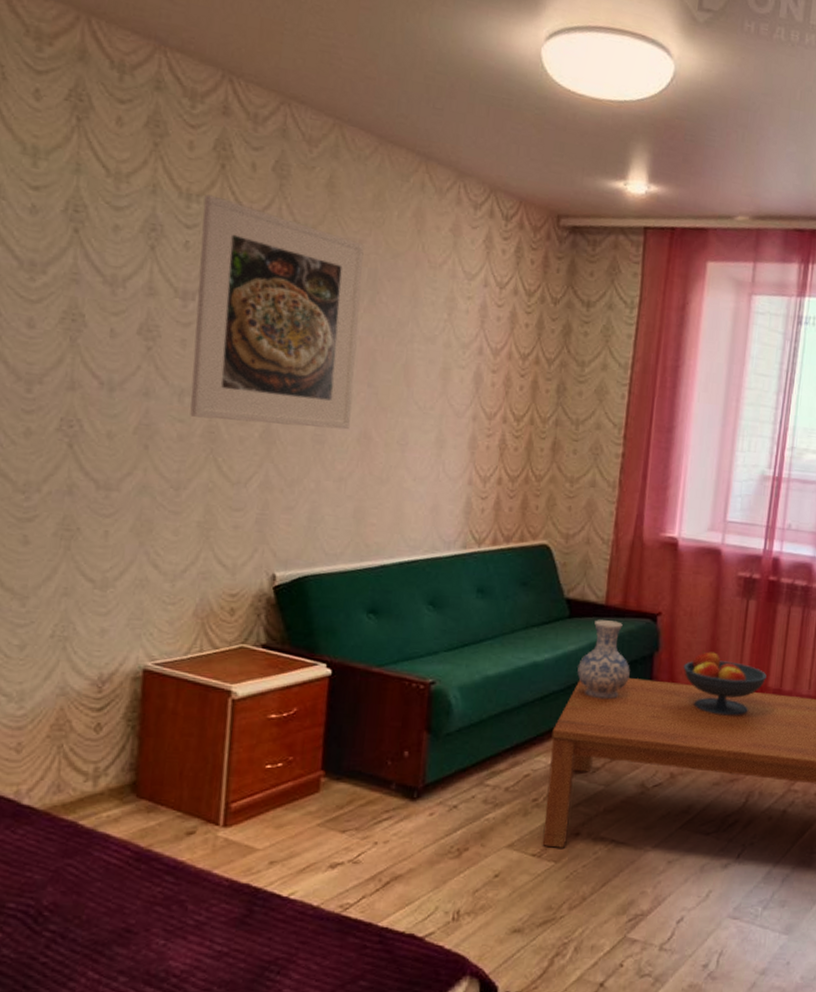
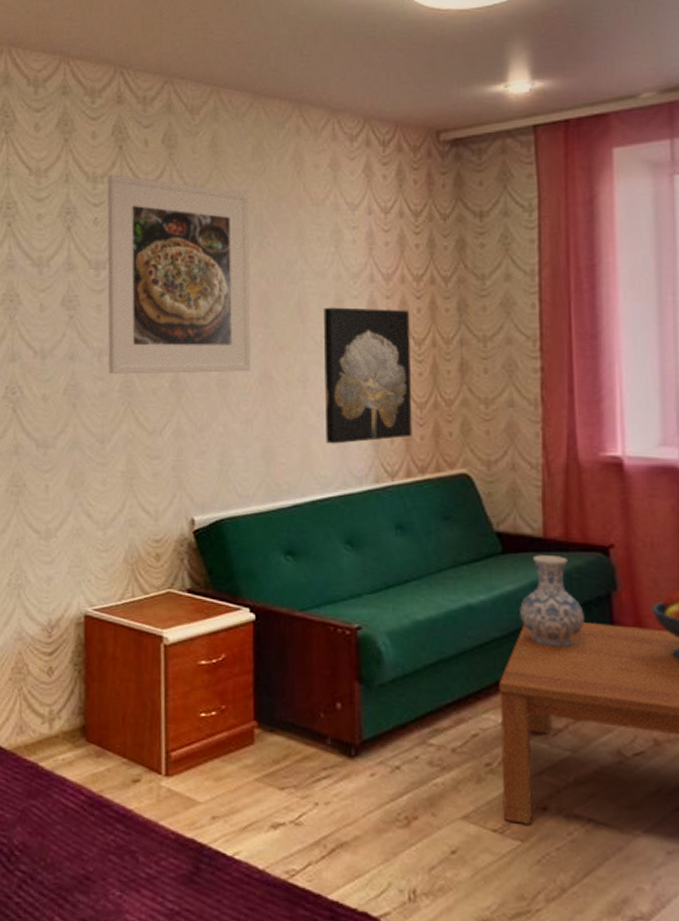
wall art: none [419,373,513,510] -> present [323,307,412,444]

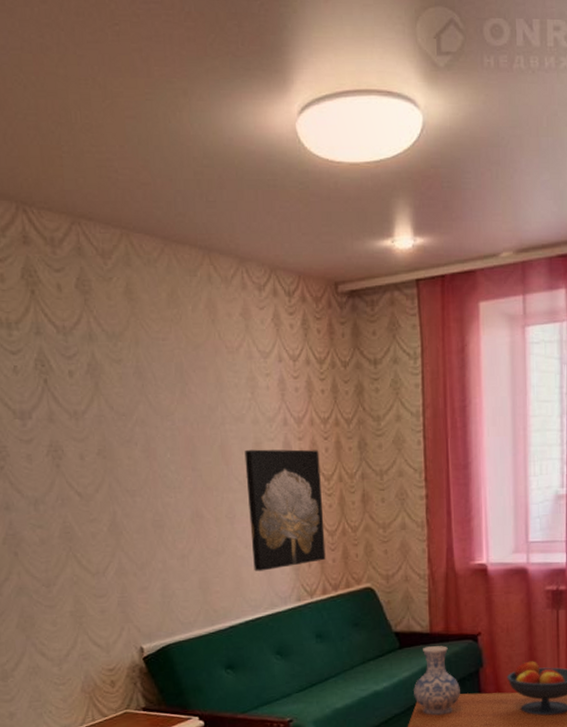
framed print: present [107,174,251,374] -> none [22,320,182,521]

